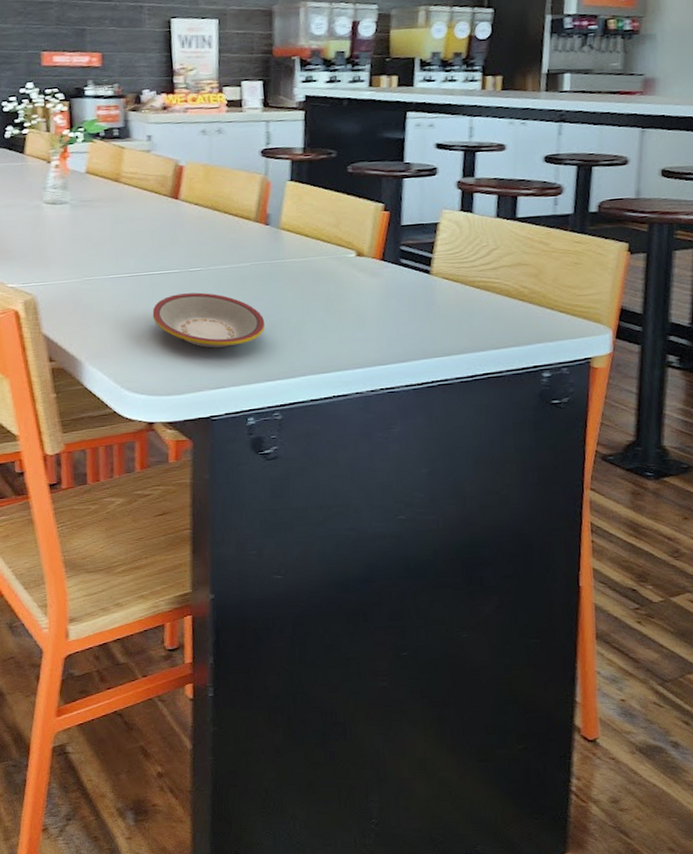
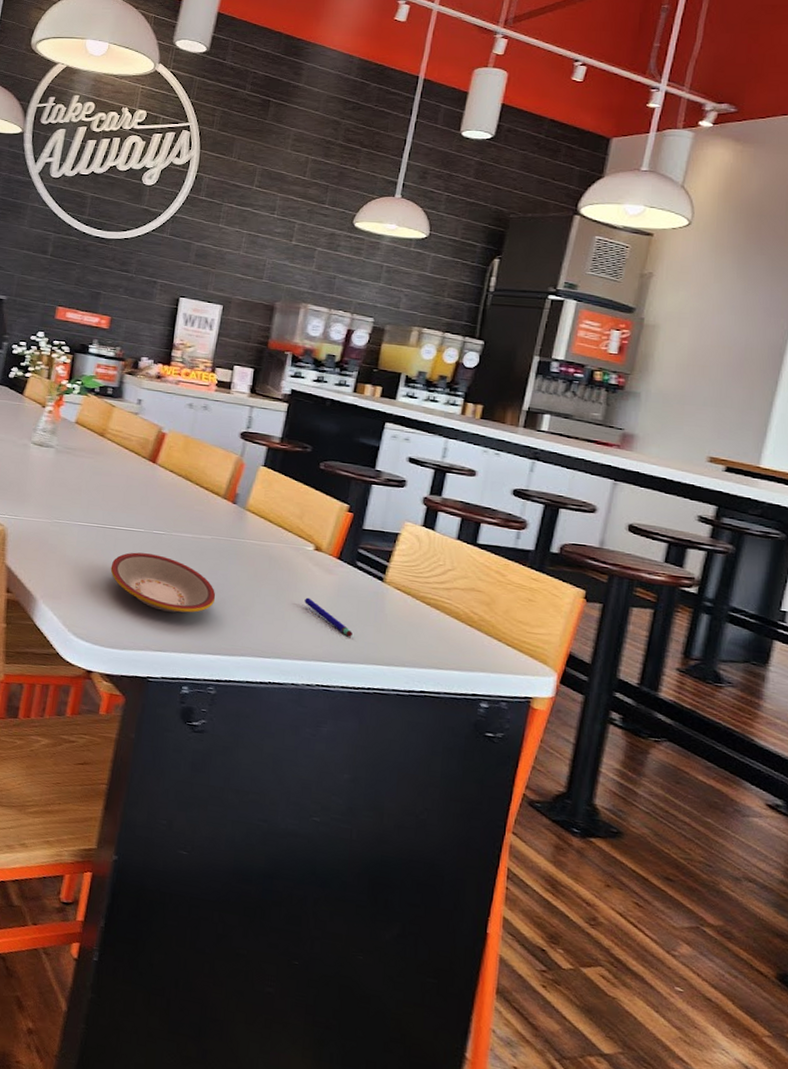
pen: none [355,305,408,336] -> present [304,597,352,637]

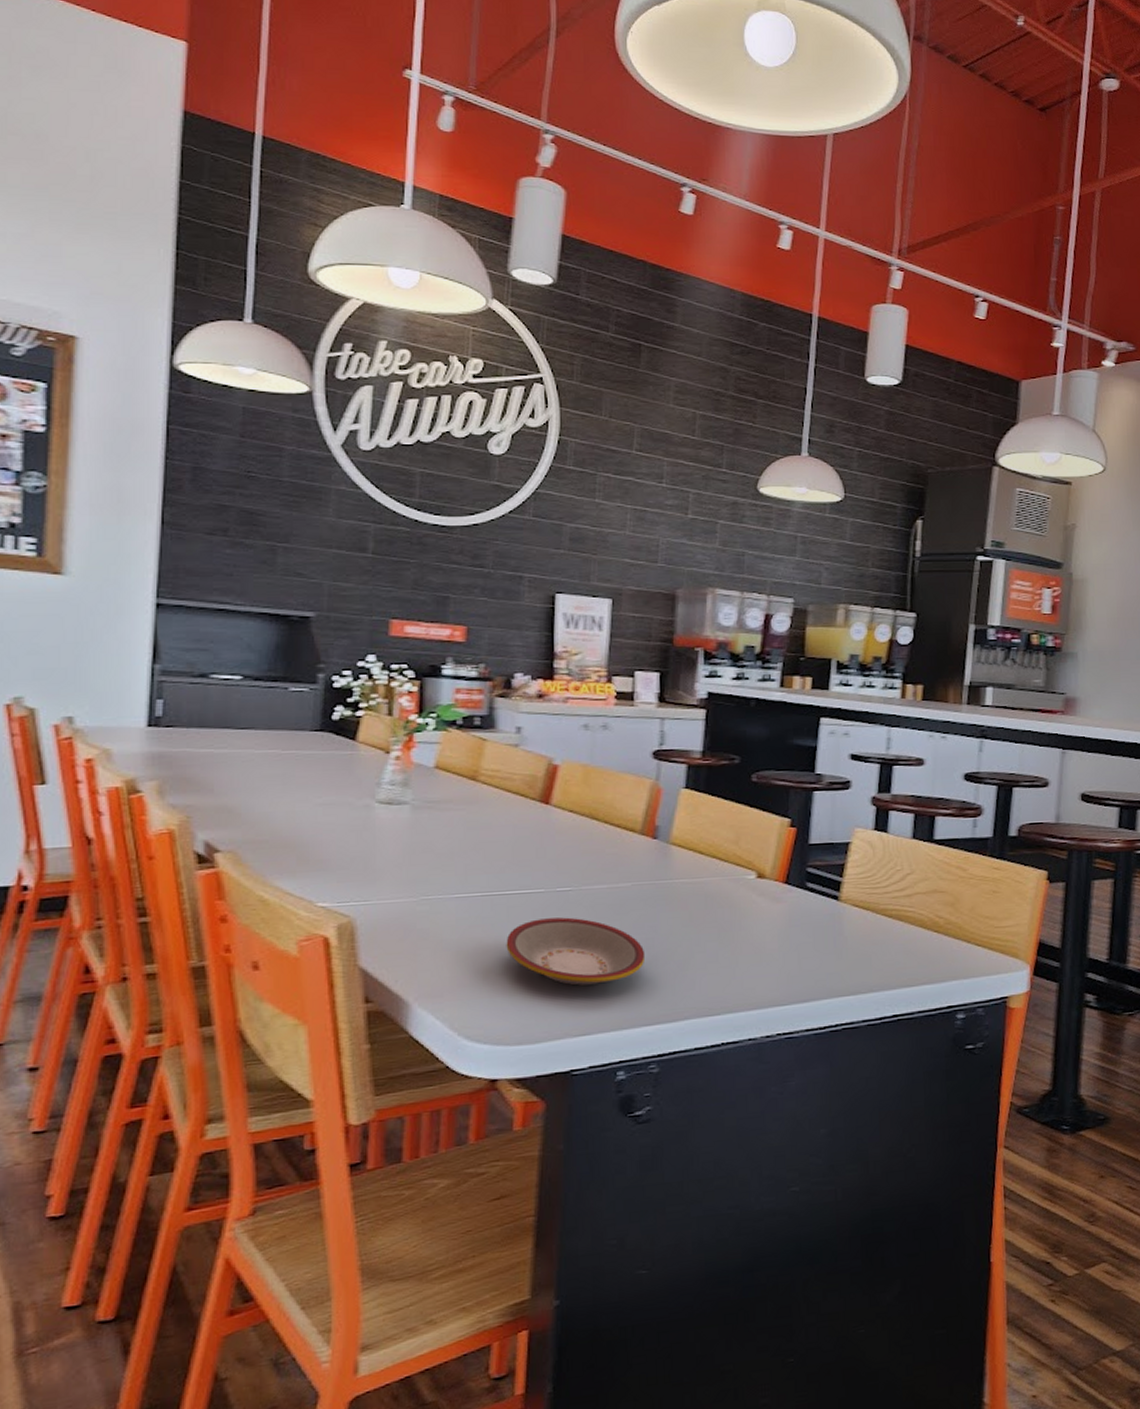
pen: present [304,597,352,637] -> none [752,935,811,971]

